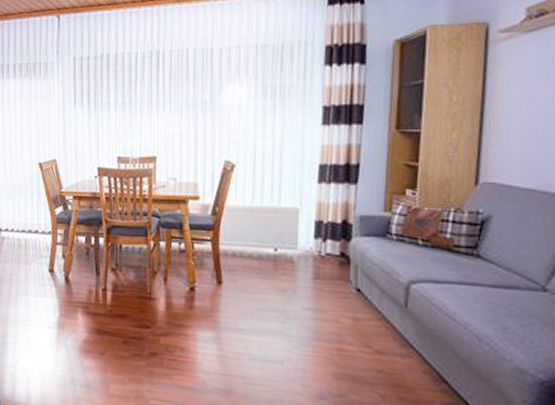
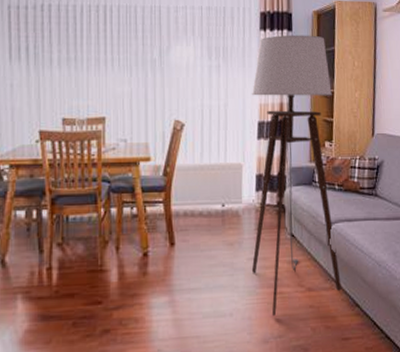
floor lamp: none [306,67,422,373] -> present [251,34,341,316]

